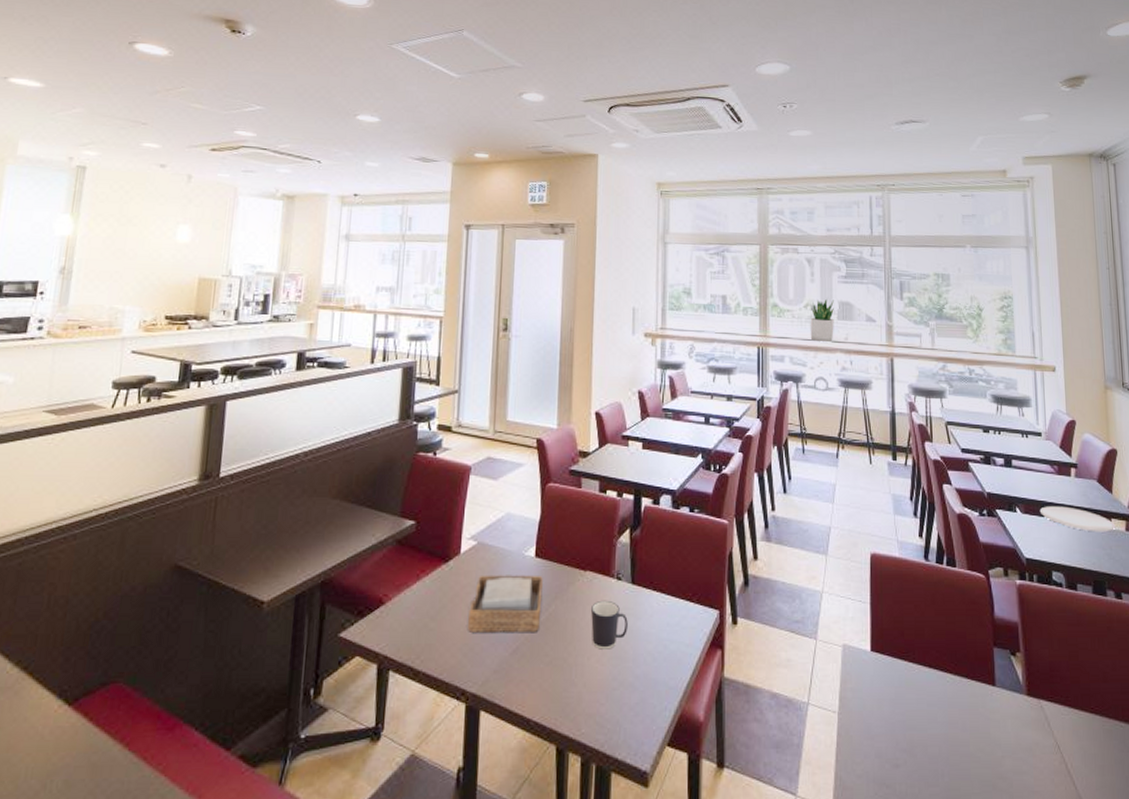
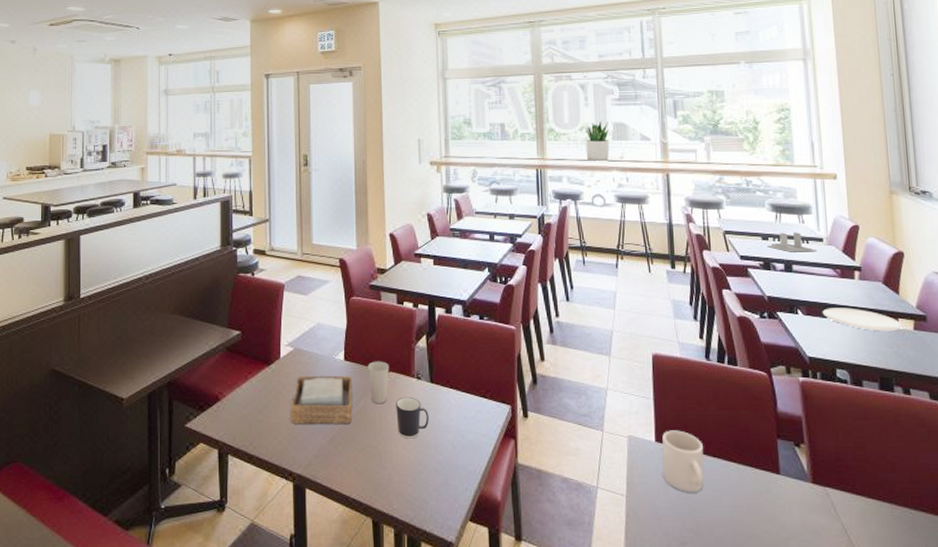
cup: none [562,558,586,609] -> present [368,361,389,404]
cup: none [876,638,920,708] -> present [661,430,704,493]
napkin holder: none [987,425,1036,447] -> present [766,232,818,252]

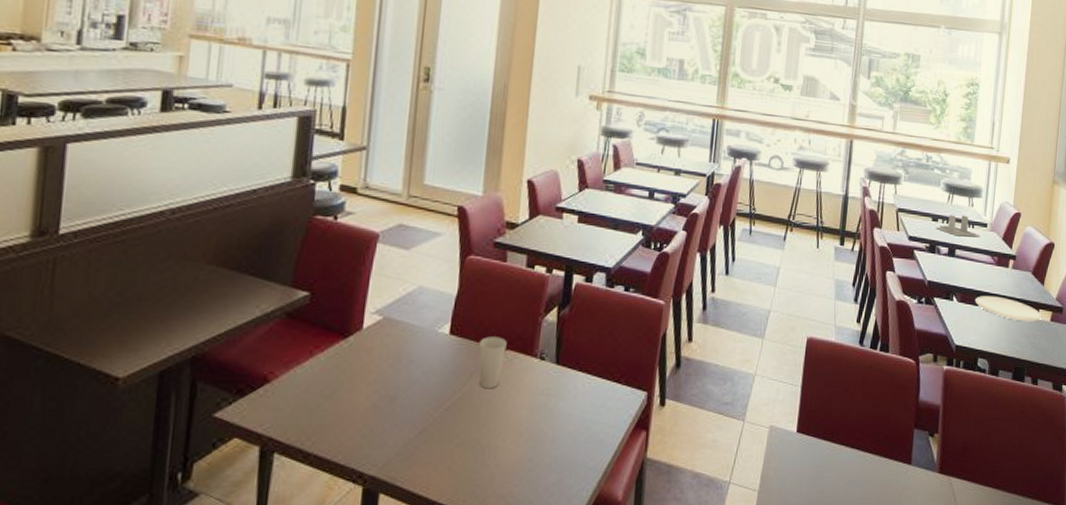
napkin holder: present [290,375,353,424] -> none [367,352,458,413]
mug: present [396,396,429,439] -> none [508,380,549,431]
planter: present [586,120,610,162] -> none [770,71,799,119]
cup: present [661,430,704,493] -> none [799,420,844,486]

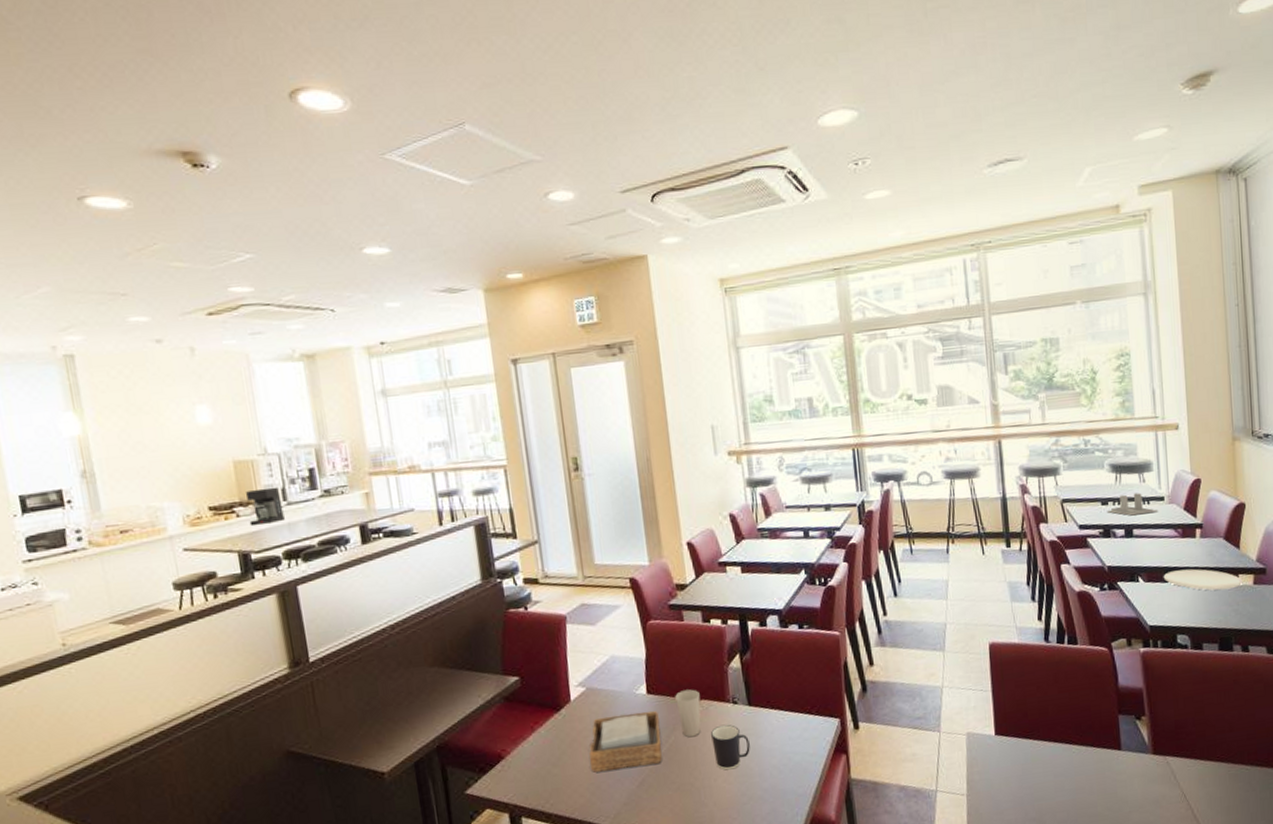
coffee maker: none [26,24,75,68] -> present [246,486,285,527]
napkin holder: none [367,352,458,413] -> present [589,710,662,773]
mug: none [508,380,549,431] -> present [711,724,750,770]

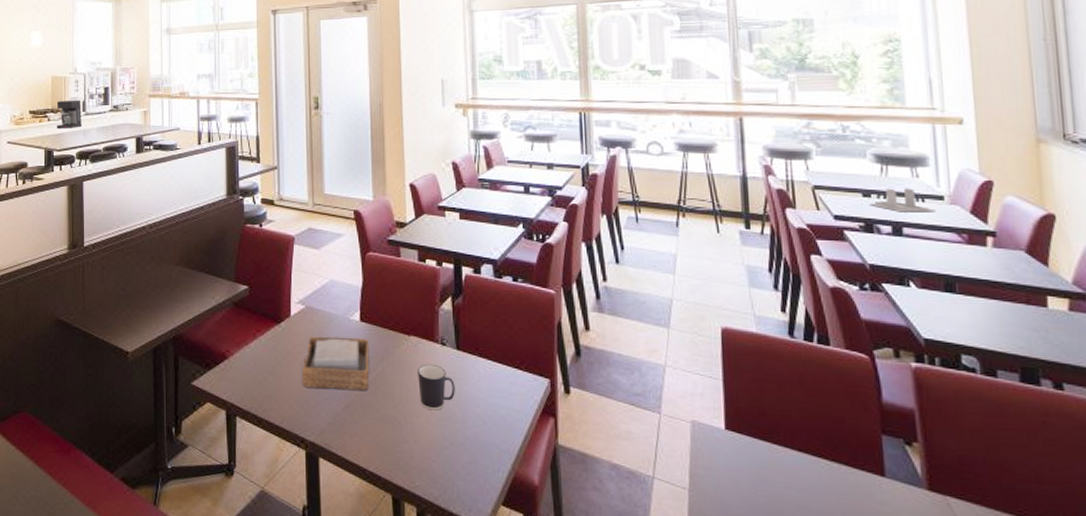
cup: present [675,689,701,737] -> none [386,323,410,371]
plate: present [1163,569,1243,591] -> none [942,280,1054,312]

